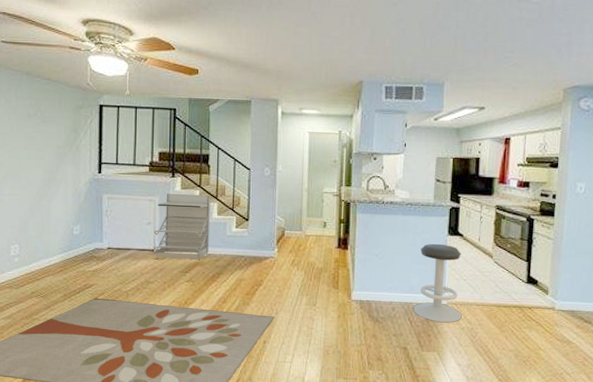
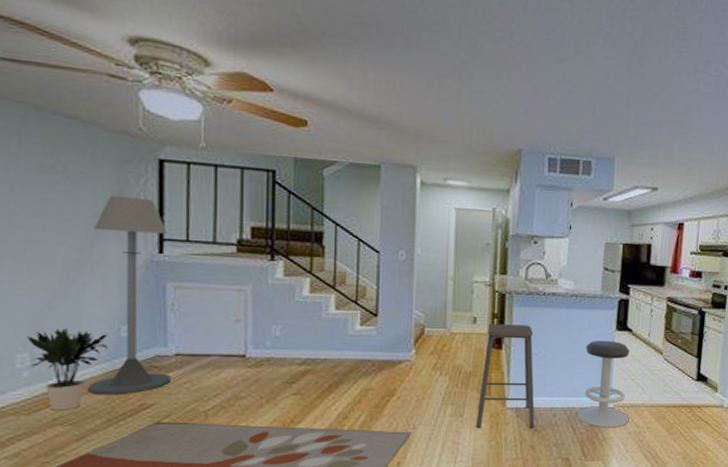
potted plant: none [17,227,66,287] -> present [26,328,109,410]
floor lamp: none [53,132,105,277] -> present [88,195,171,396]
shoe rack: present [154,193,211,261] -> none [246,281,326,368]
bar stool: none [327,228,377,319] -> present [476,324,535,429]

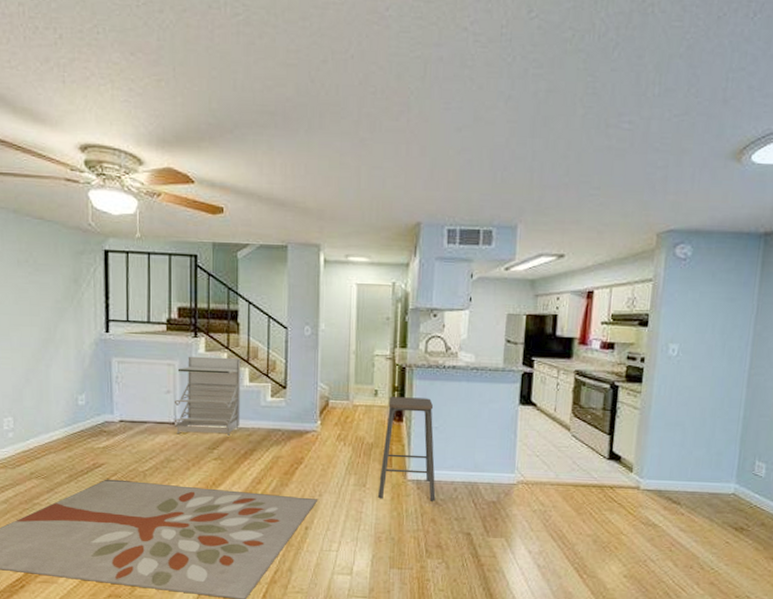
potted plant: present [26,328,109,410] -> none [10,397,70,466]
floor lamp: present [88,195,171,396] -> none [55,283,116,455]
shoe rack: none [246,281,326,368] -> present [175,356,241,436]
bar stool: present [576,340,630,428] -> none [478,414,534,505]

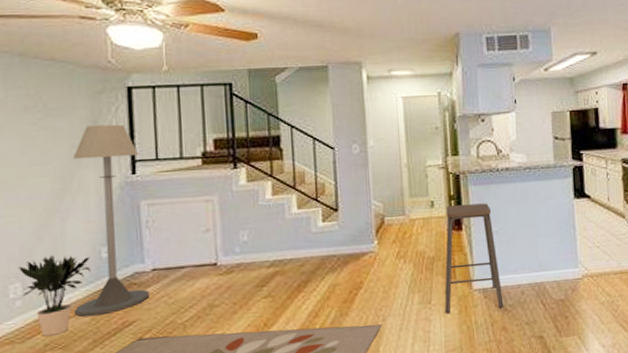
potted plant: none [10,397,70,466] -> present [17,255,92,336]
floor lamp: none [55,283,116,455] -> present [73,124,149,317]
shoe rack: present [175,356,241,436] -> none [215,185,291,276]

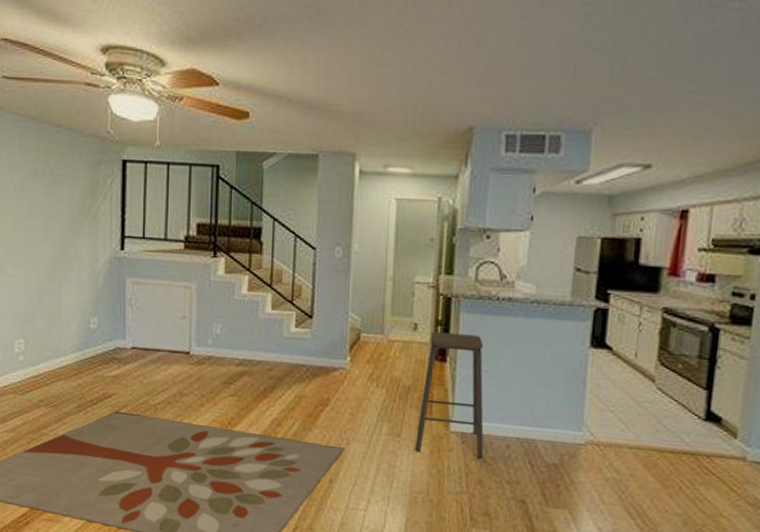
potted plant: present [17,255,92,336] -> none [22,318,81,394]
floor lamp: present [73,124,149,317] -> none [65,196,128,383]

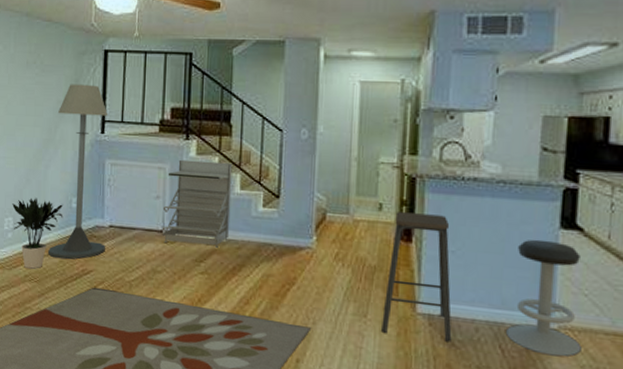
potted plant: none [22,318,81,394] -> present [11,197,63,269]
floor lamp: none [65,196,128,383] -> present [48,84,108,260]
shoe rack: none [190,278,263,369] -> present [163,159,233,248]
bar stool: none [536,358,609,471] -> present [506,239,582,357]

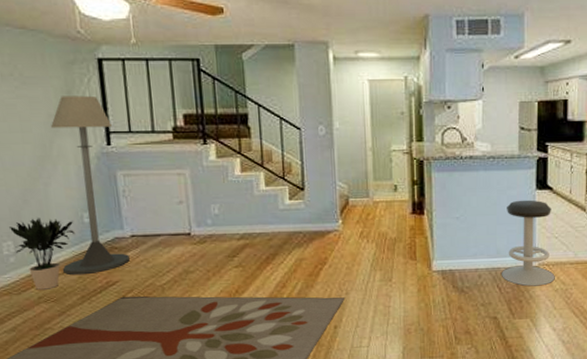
shoe rack: present [163,159,233,248] -> none [188,162,260,245]
bar stool: present [381,212,452,342] -> none [405,189,461,292]

